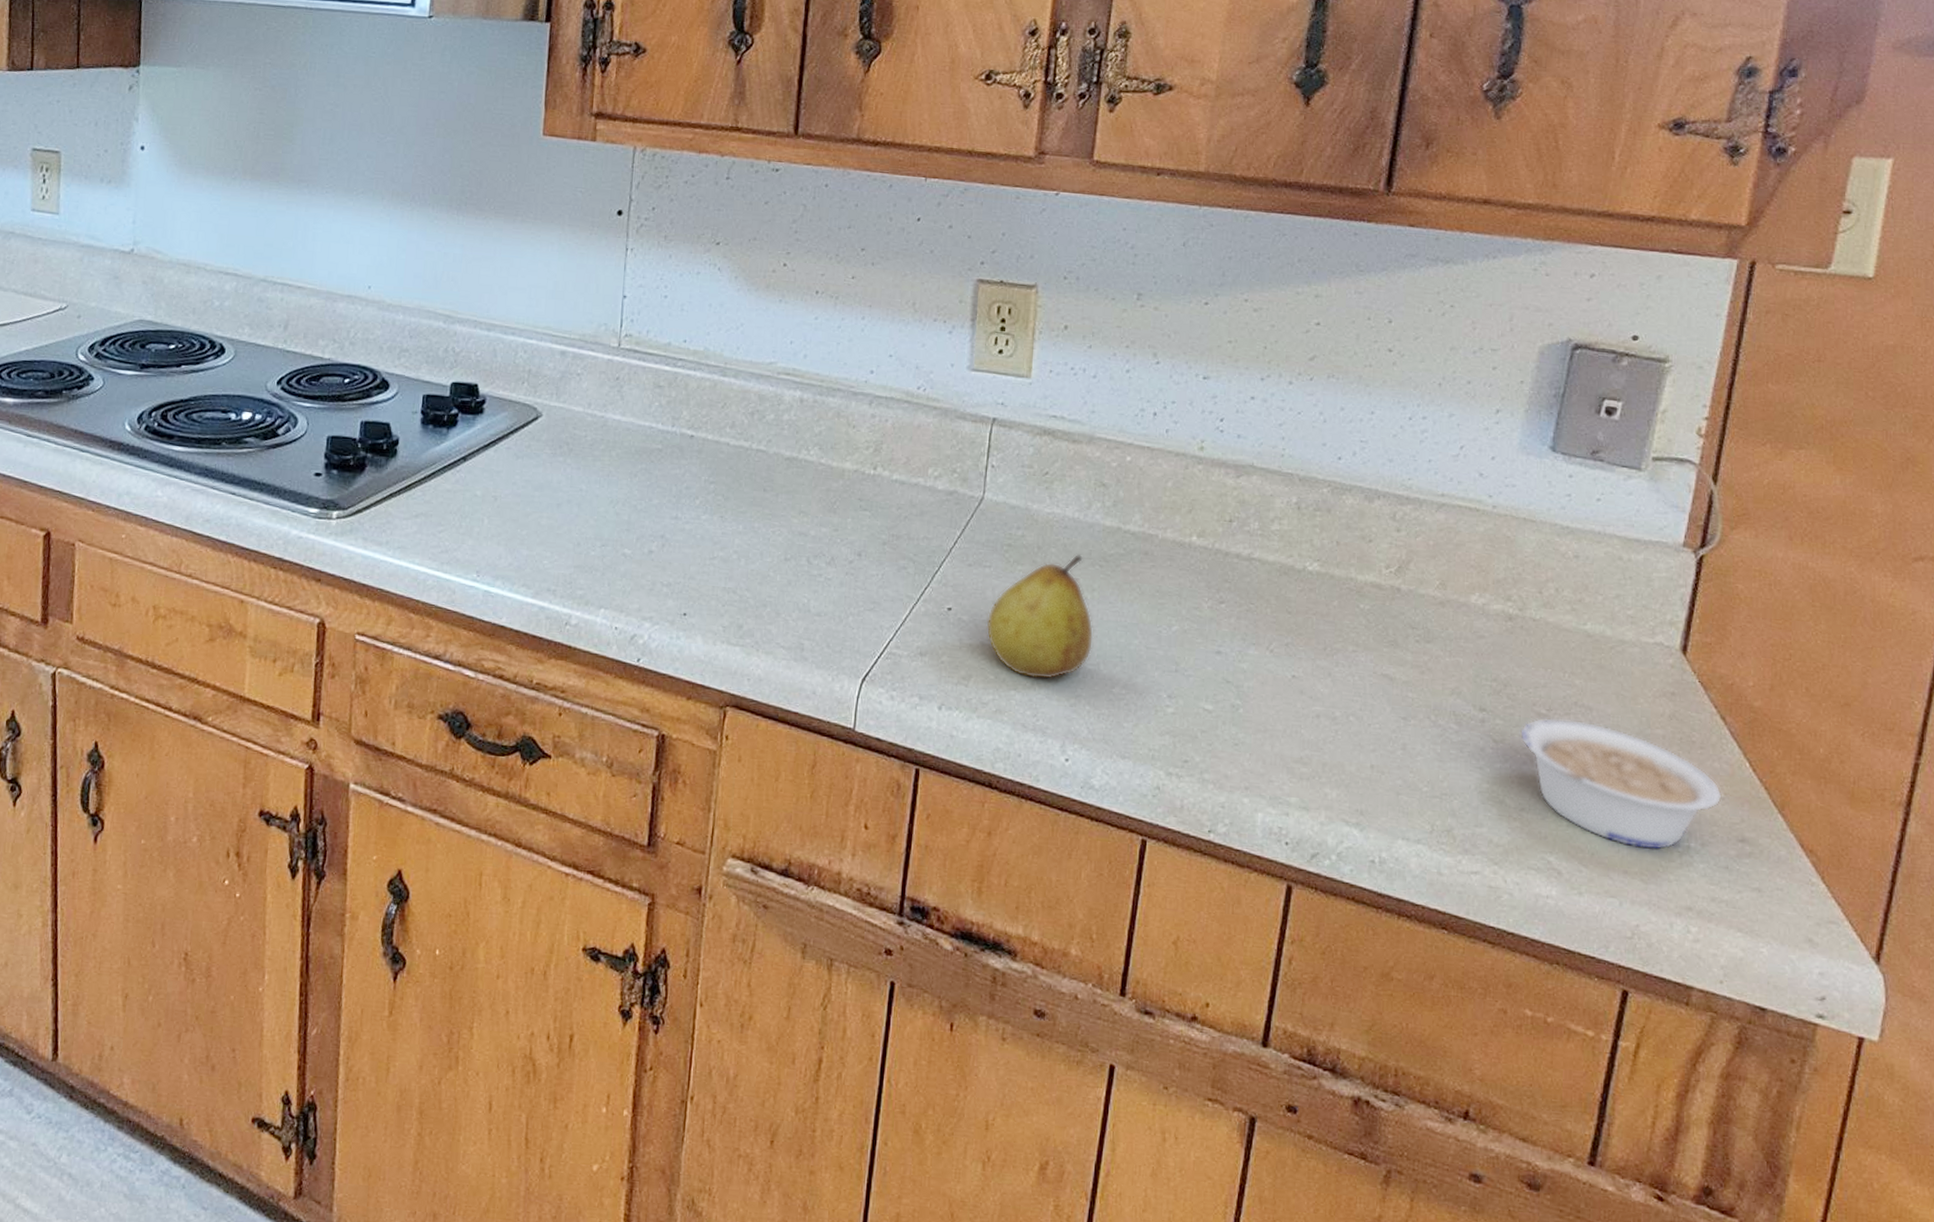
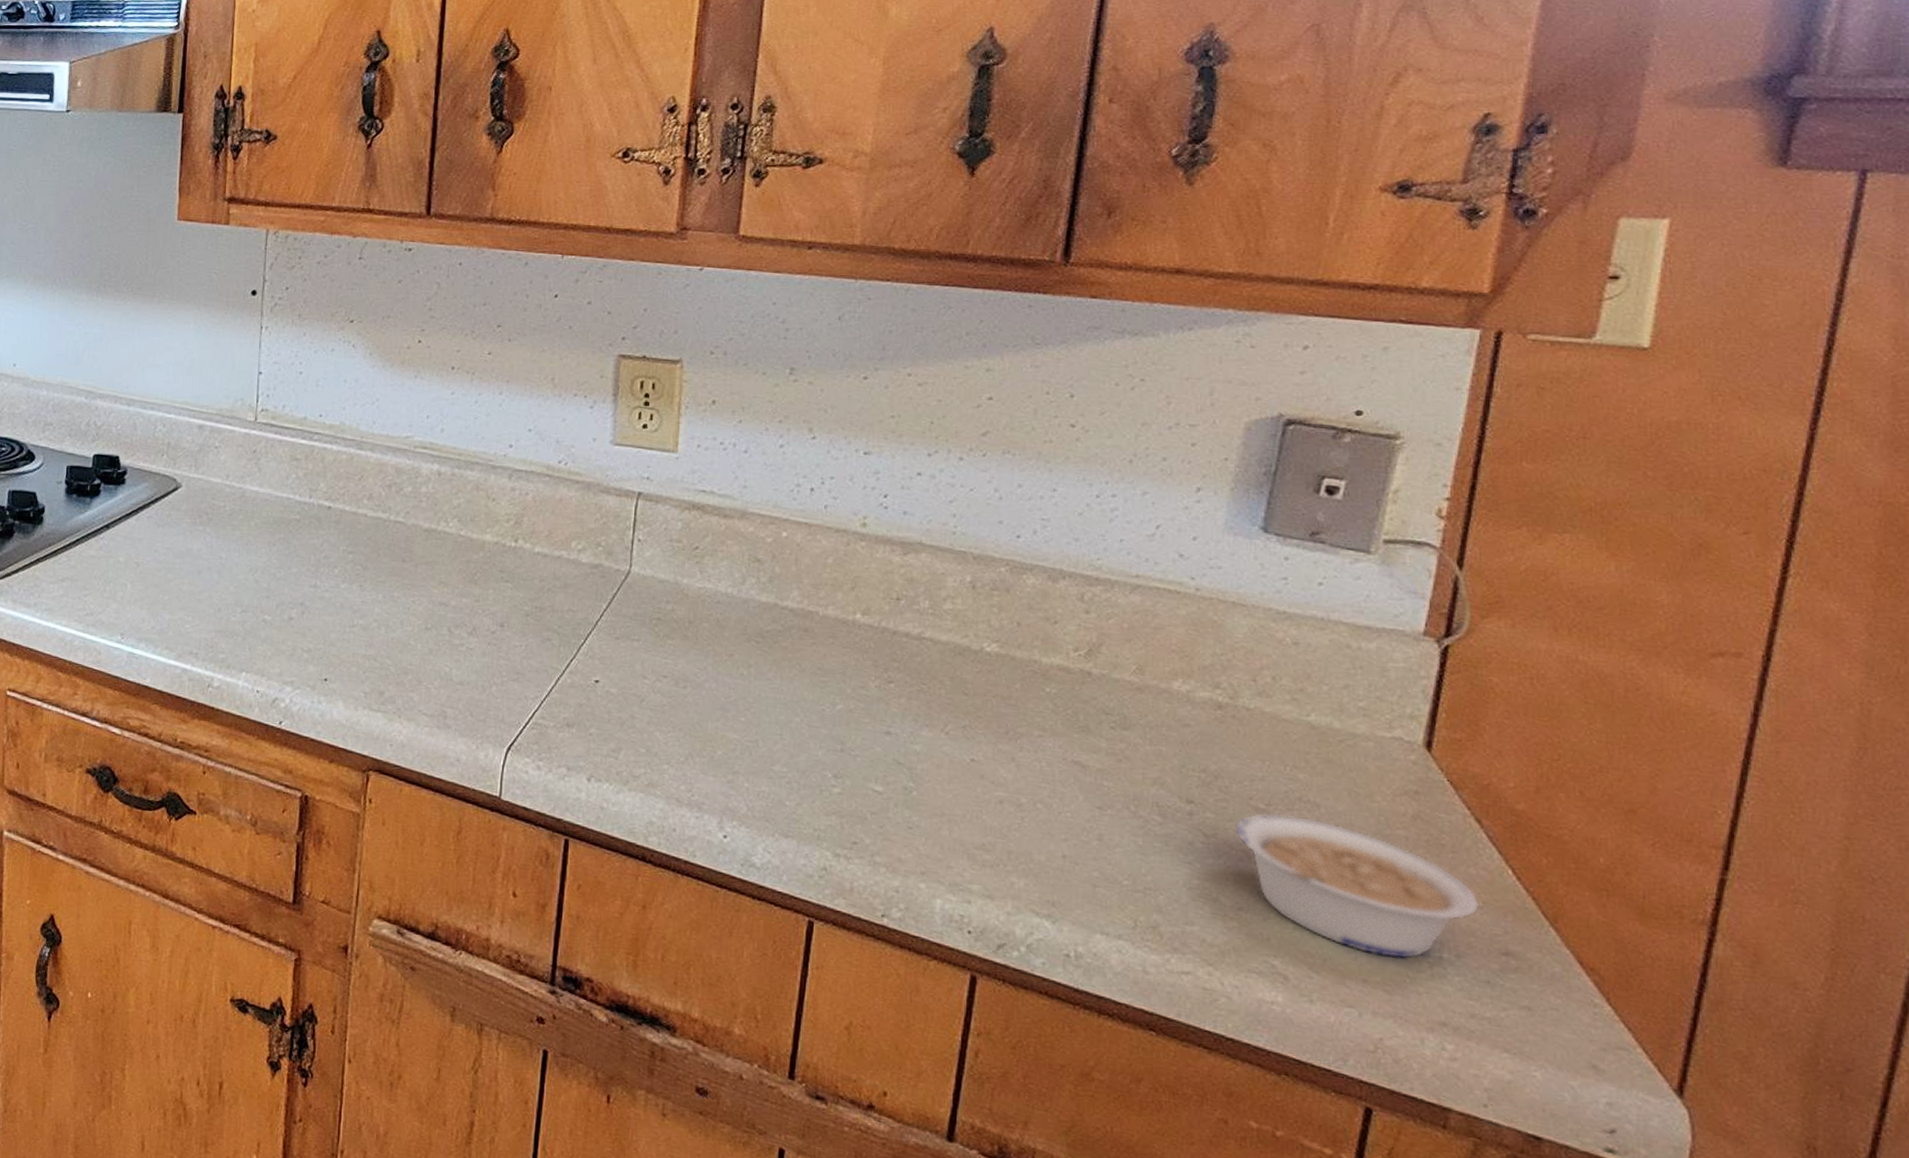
fruit: present [986,553,1094,680] -> none [636,629,751,755]

